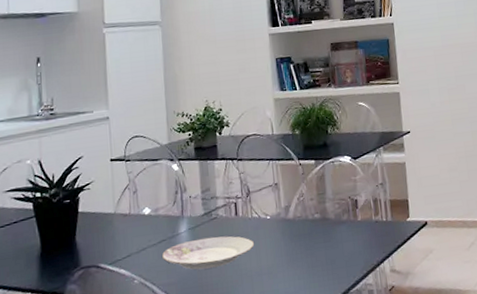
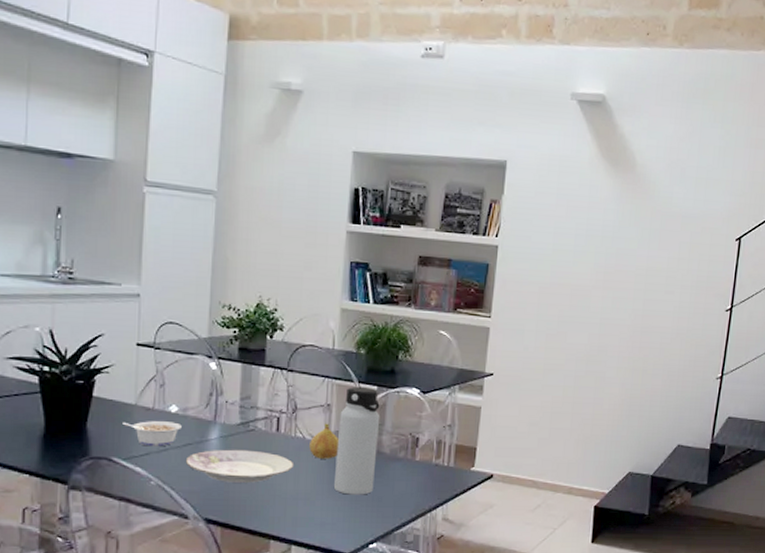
legume: none [105,222,155,249] -> present [123,421,182,447]
fruit: none [265,200,291,234] -> present [309,423,340,459]
water bottle: none [286,162,326,263] -> present [333,387,381,495]

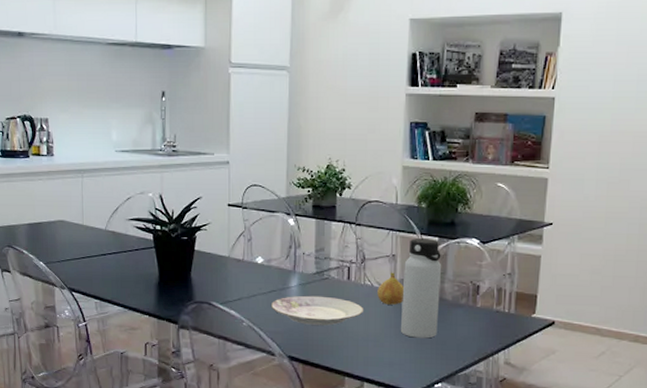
legume: present [123,421,182,447] -> none [219,271,267,293]

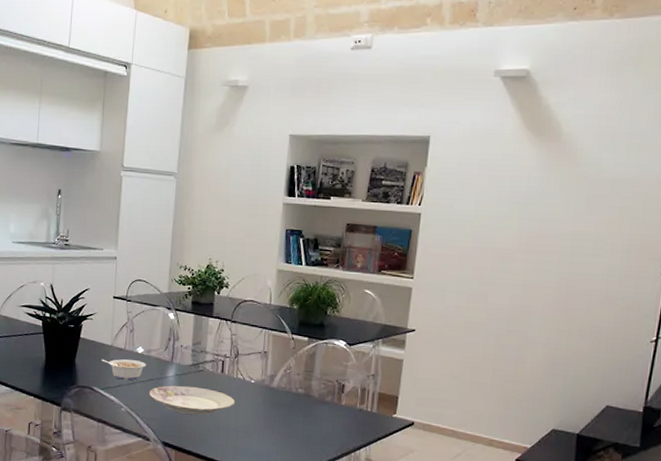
legume: none [219,271,267,293] -> present [102,359,146,381]
fruit: present [377,272,405,305] -> none [248,368,275,399]
water bottle: present [400,238,442,339] -> none [268,337,310,432]

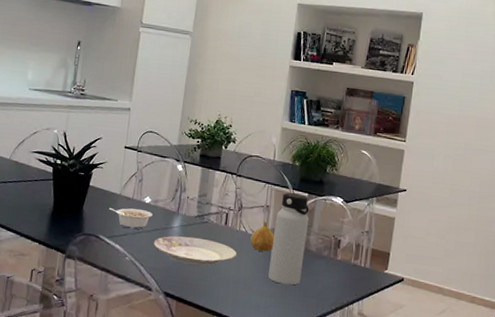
fruit: none [248,368,275,399] -> present [250,221,275,252]
water bottle: none [268,337,310,432] -> present [267,192,309,285]

